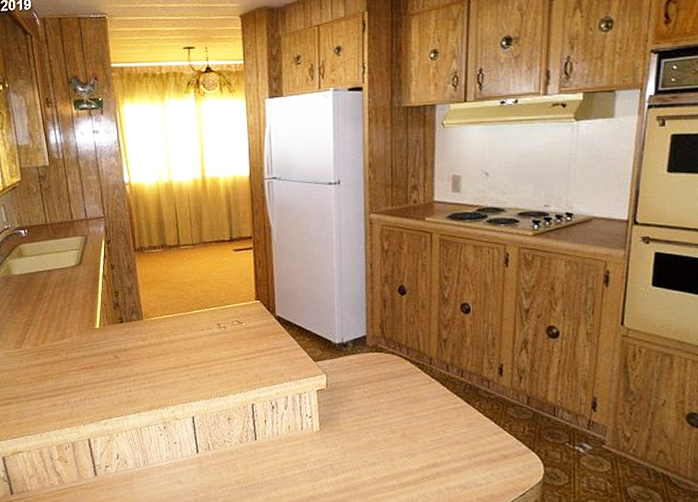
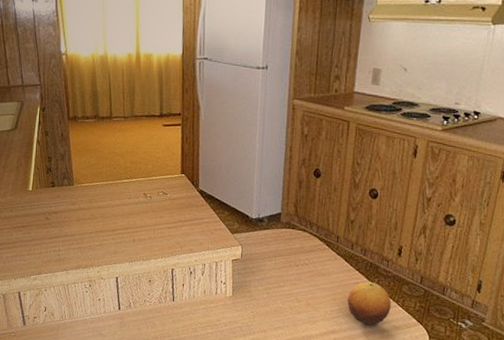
fruit: none [448,406,497,455] -> present [347,281,392,325]

